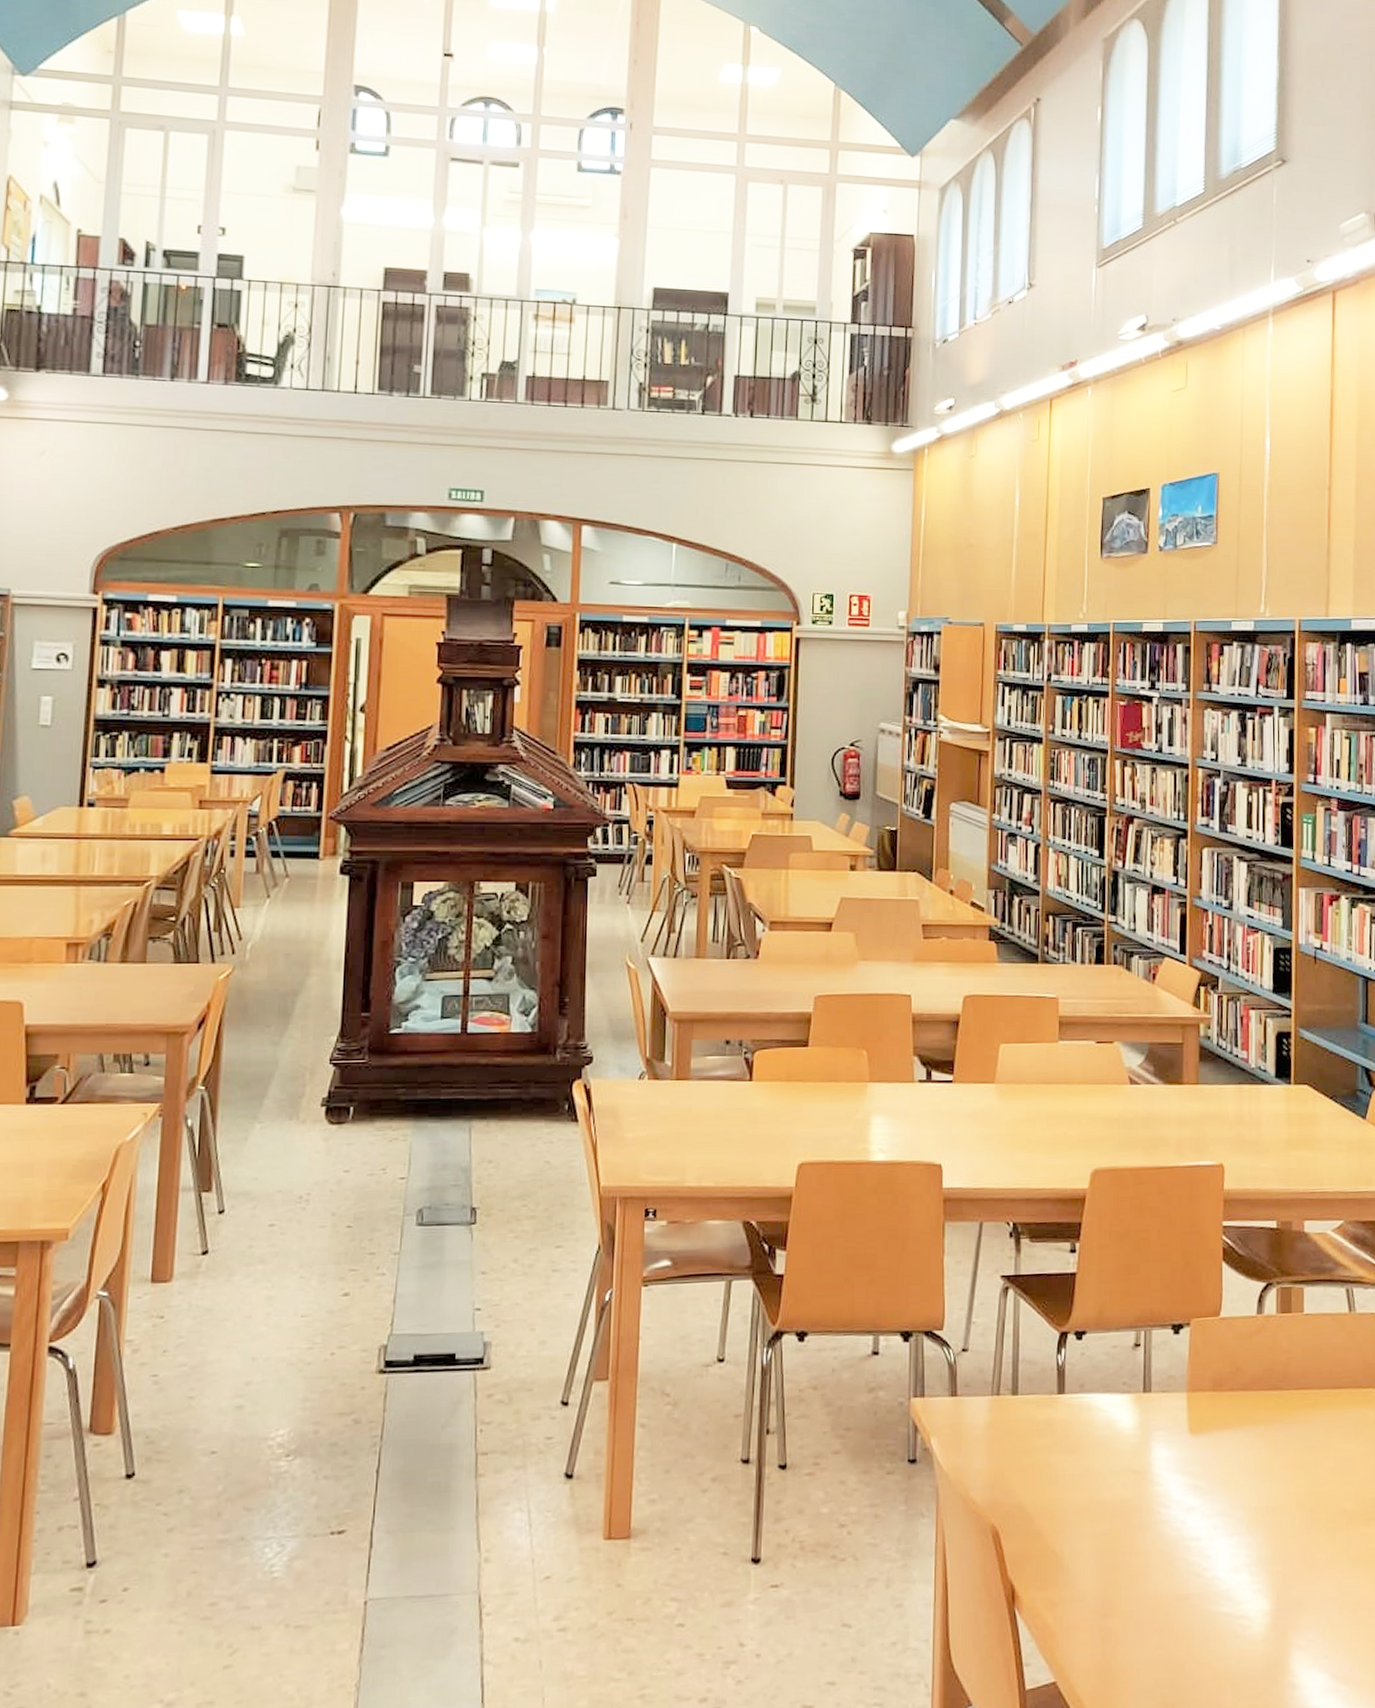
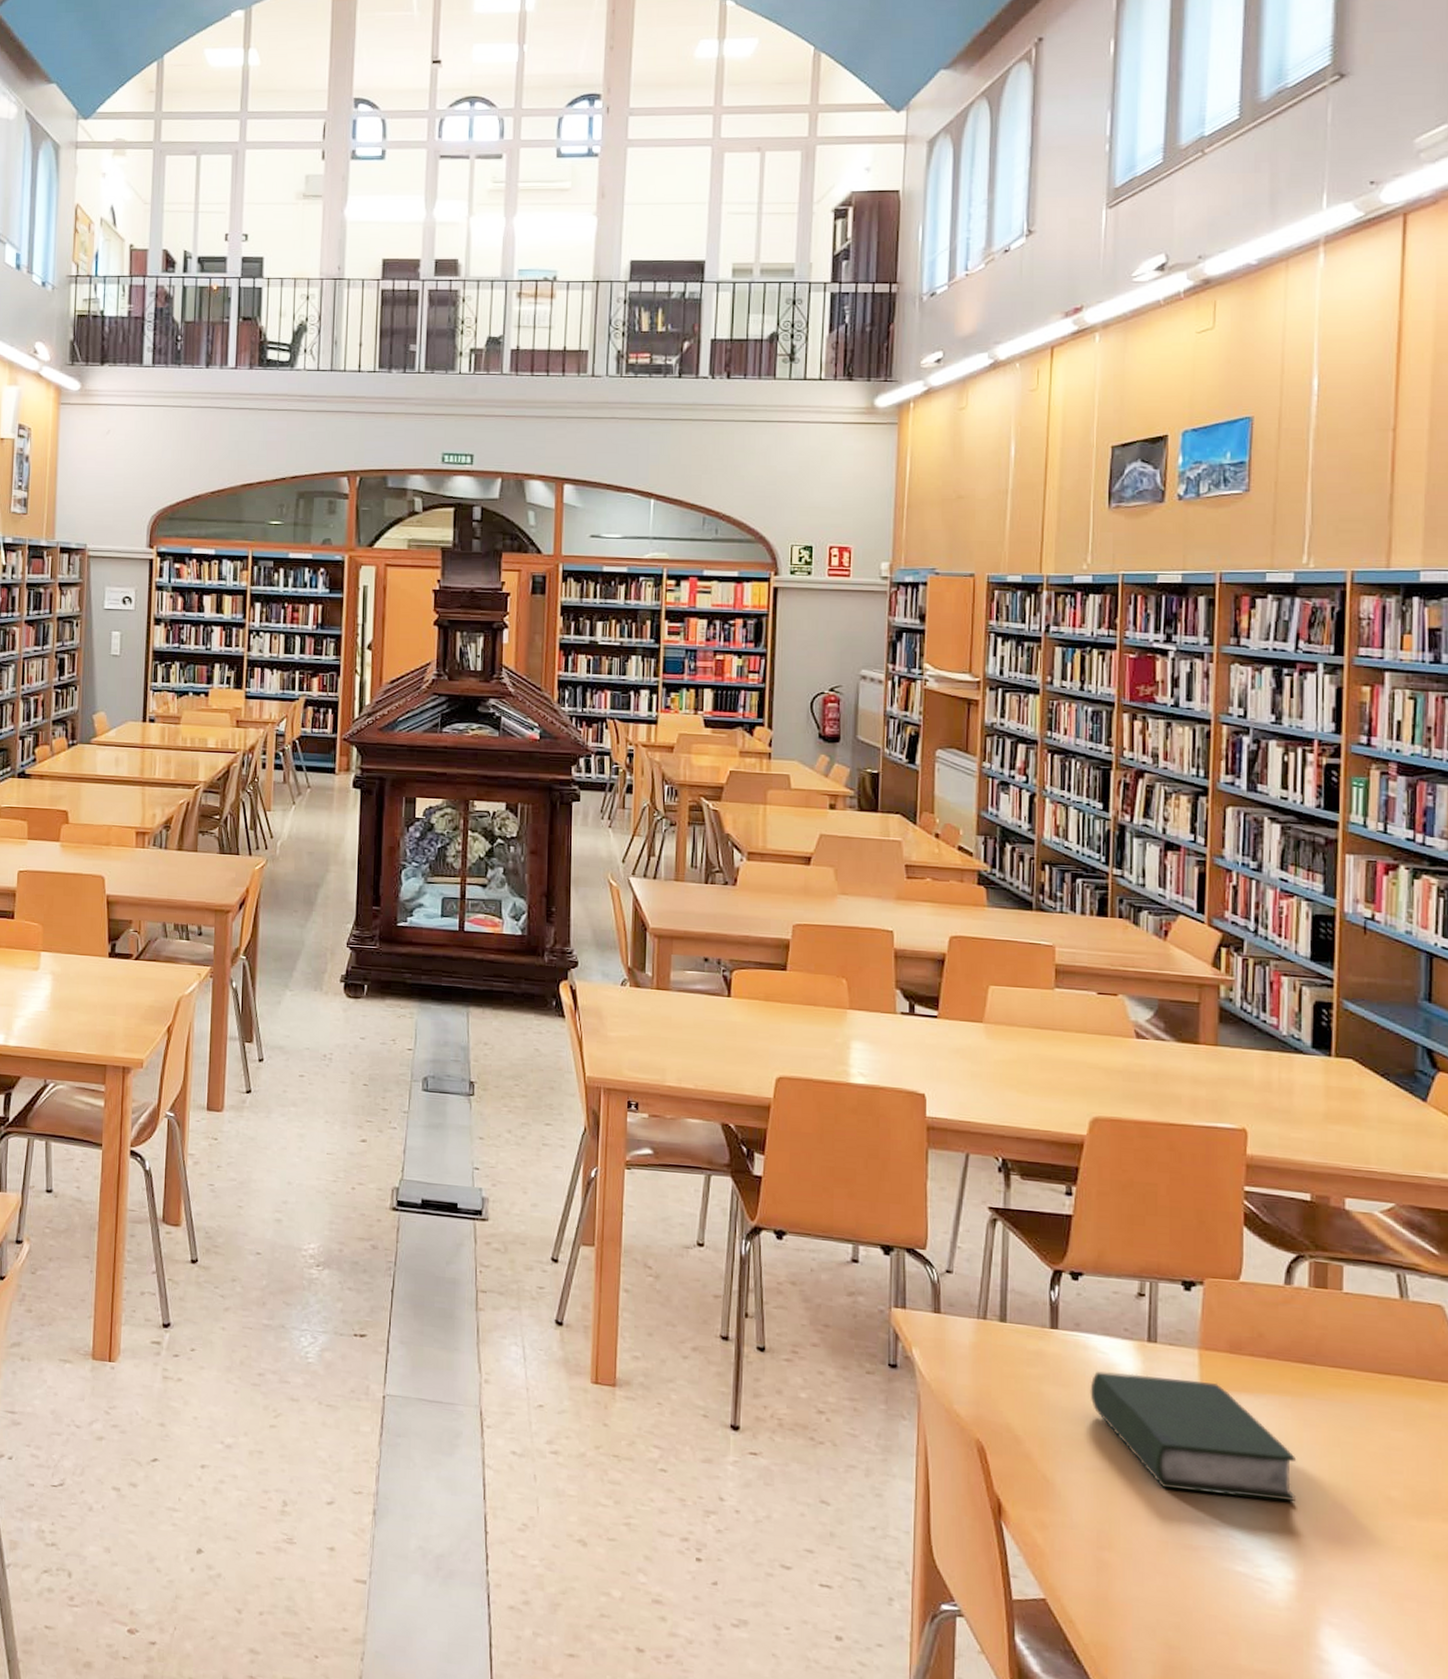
book: none [1093,1423,1269,1542] -> present [1090,1371,1296,1501]

